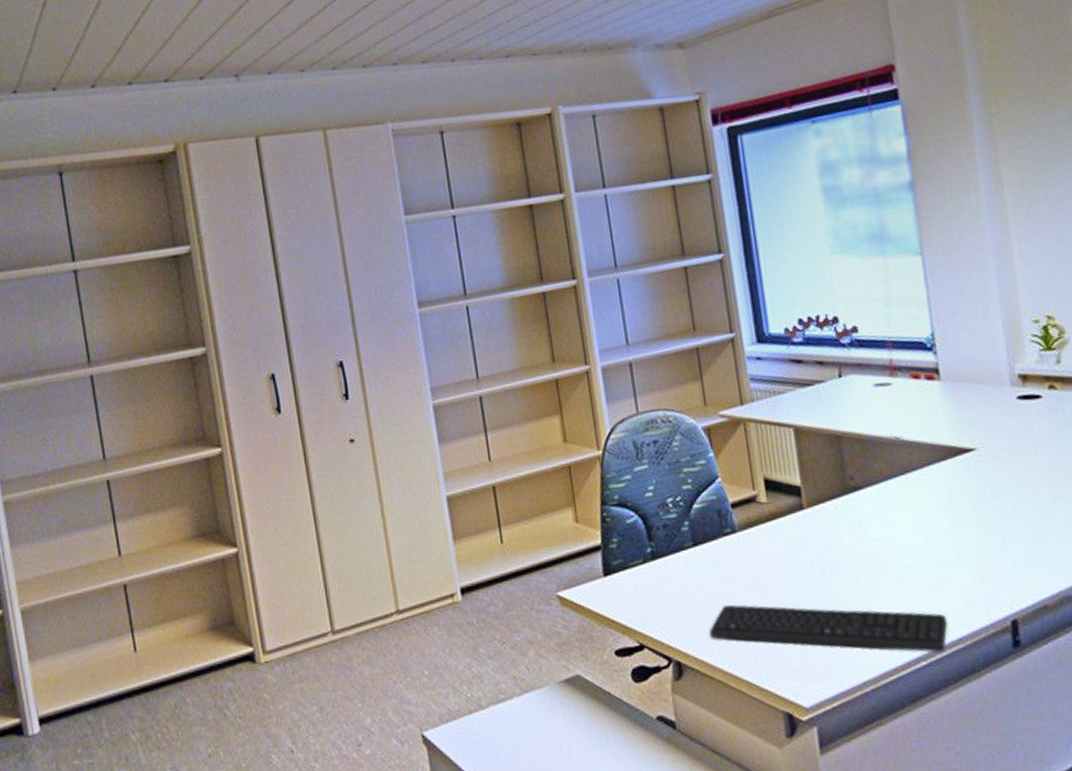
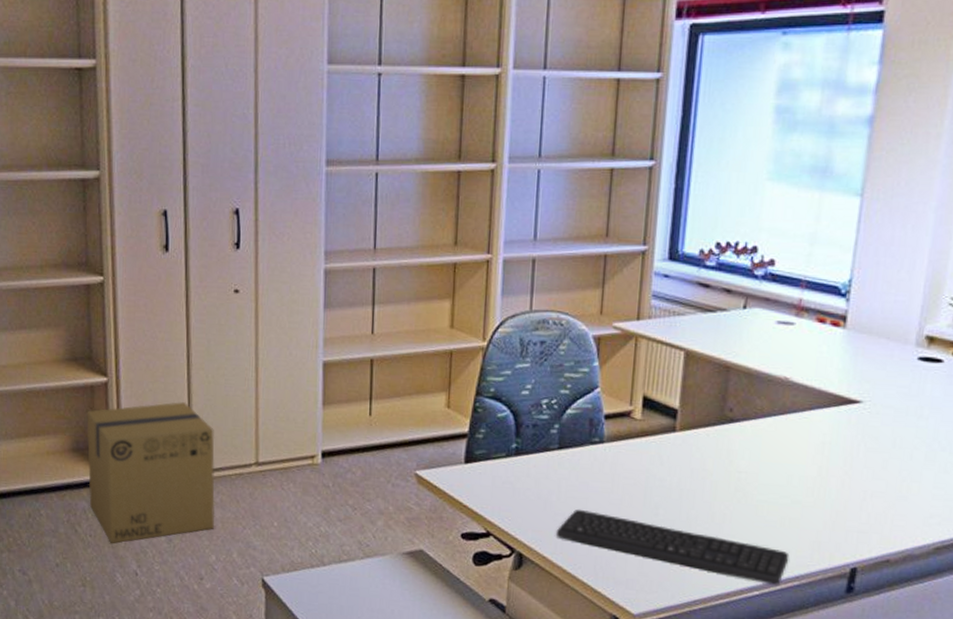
cardboard box: none [221,560,365,722] -> present [87,402,215,543]

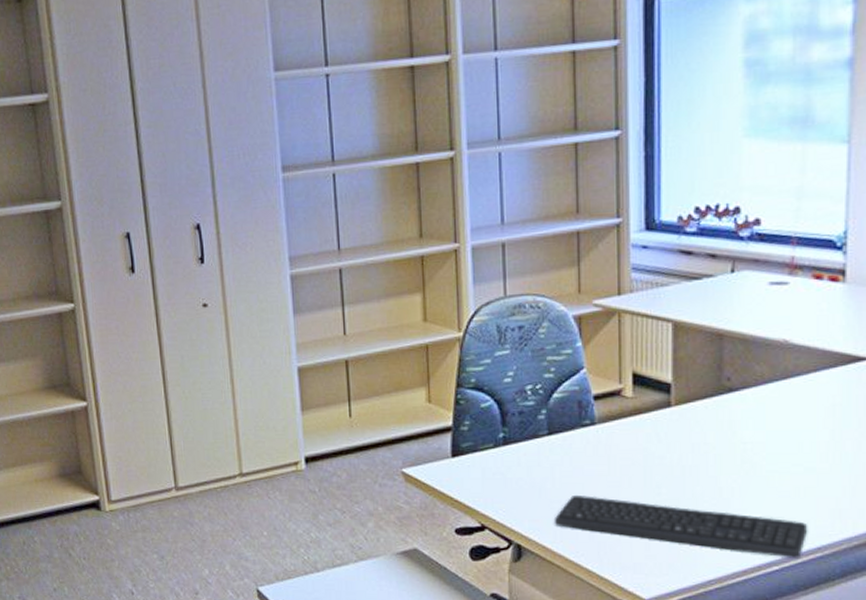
cardboard box: present [87,402,215,543] -> none [70,420,205,564]

